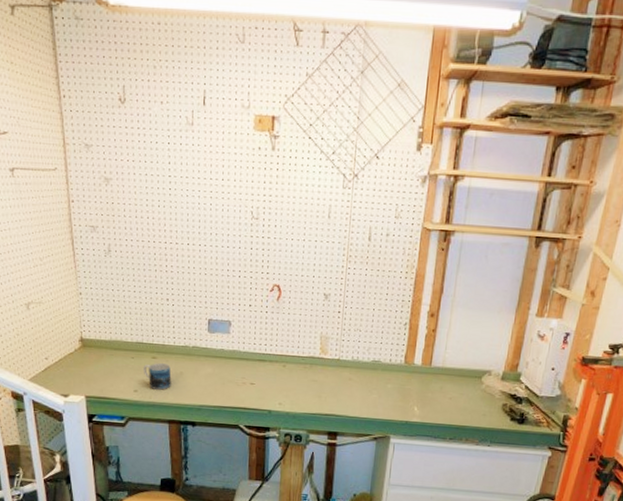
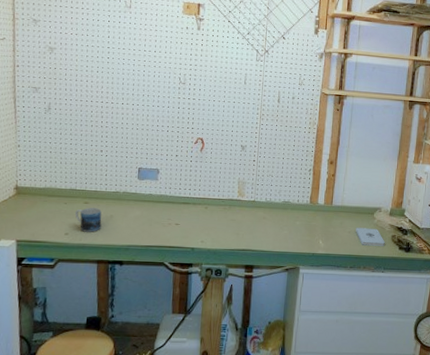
notepad: none [458,393,494,416] -> present [356,227,385,246]

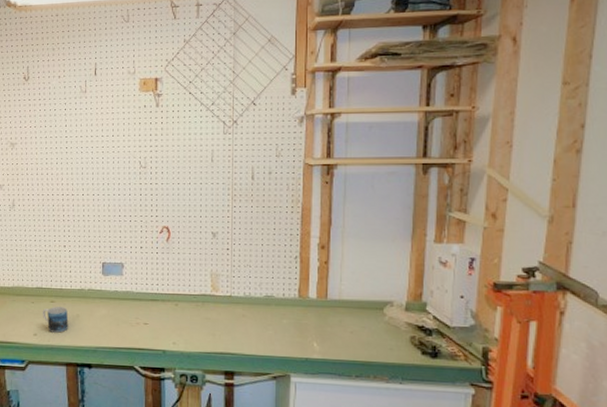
notepad: present [356,227,385,246] -> none [360,326,401,350]

